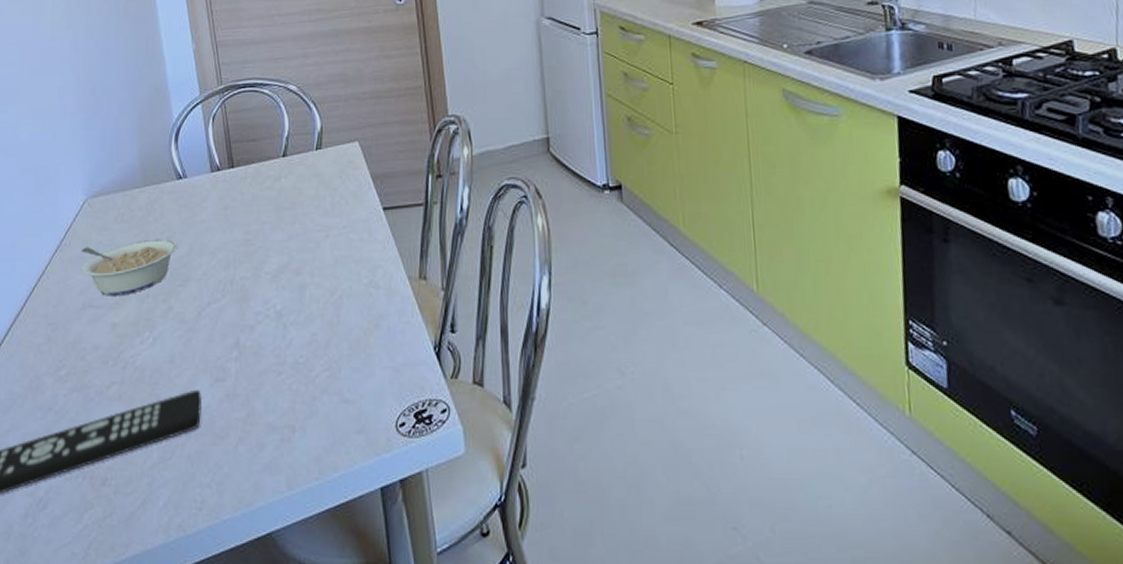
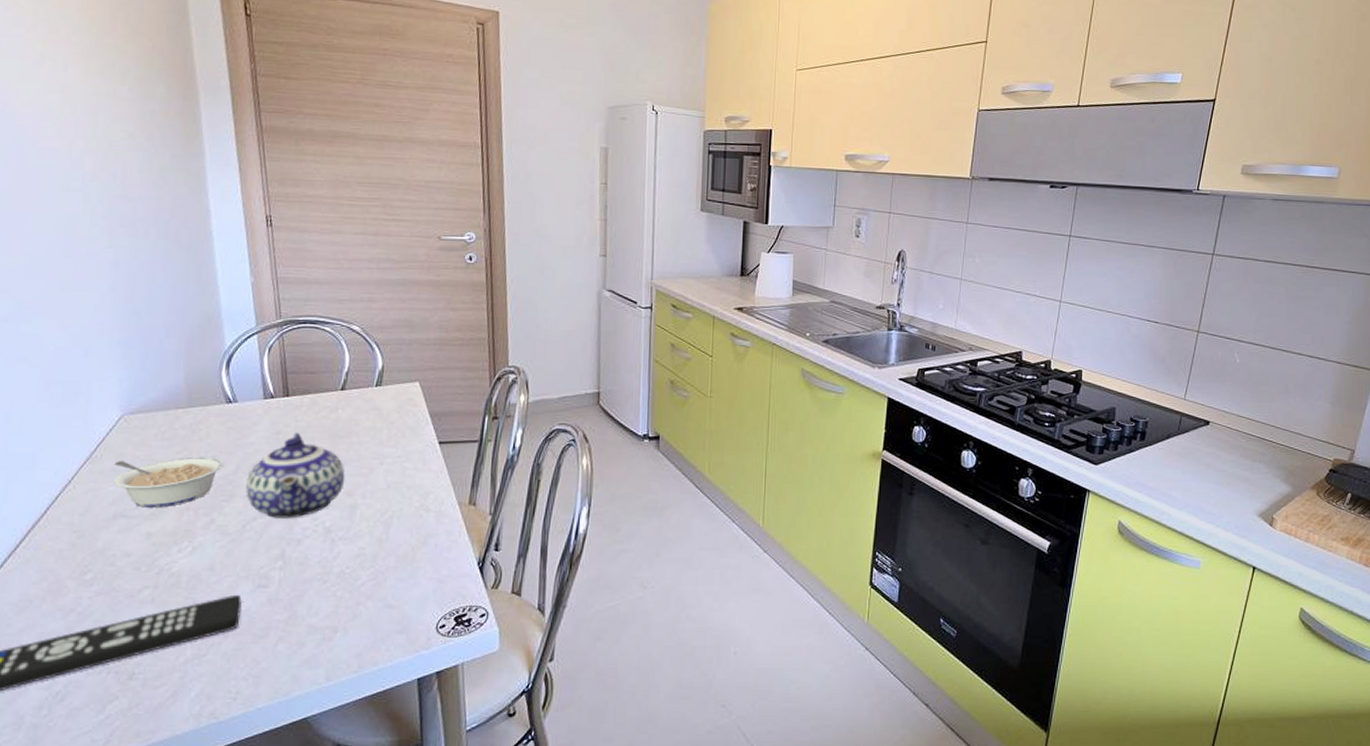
teapot: none [199,206,293,304] -> present [246,432,345,520]

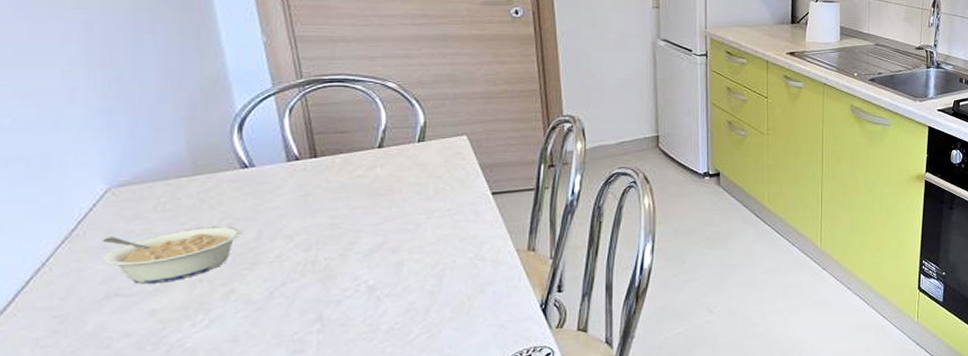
teapot: present [246,432,345,520] -> none [271,193,388,283]

